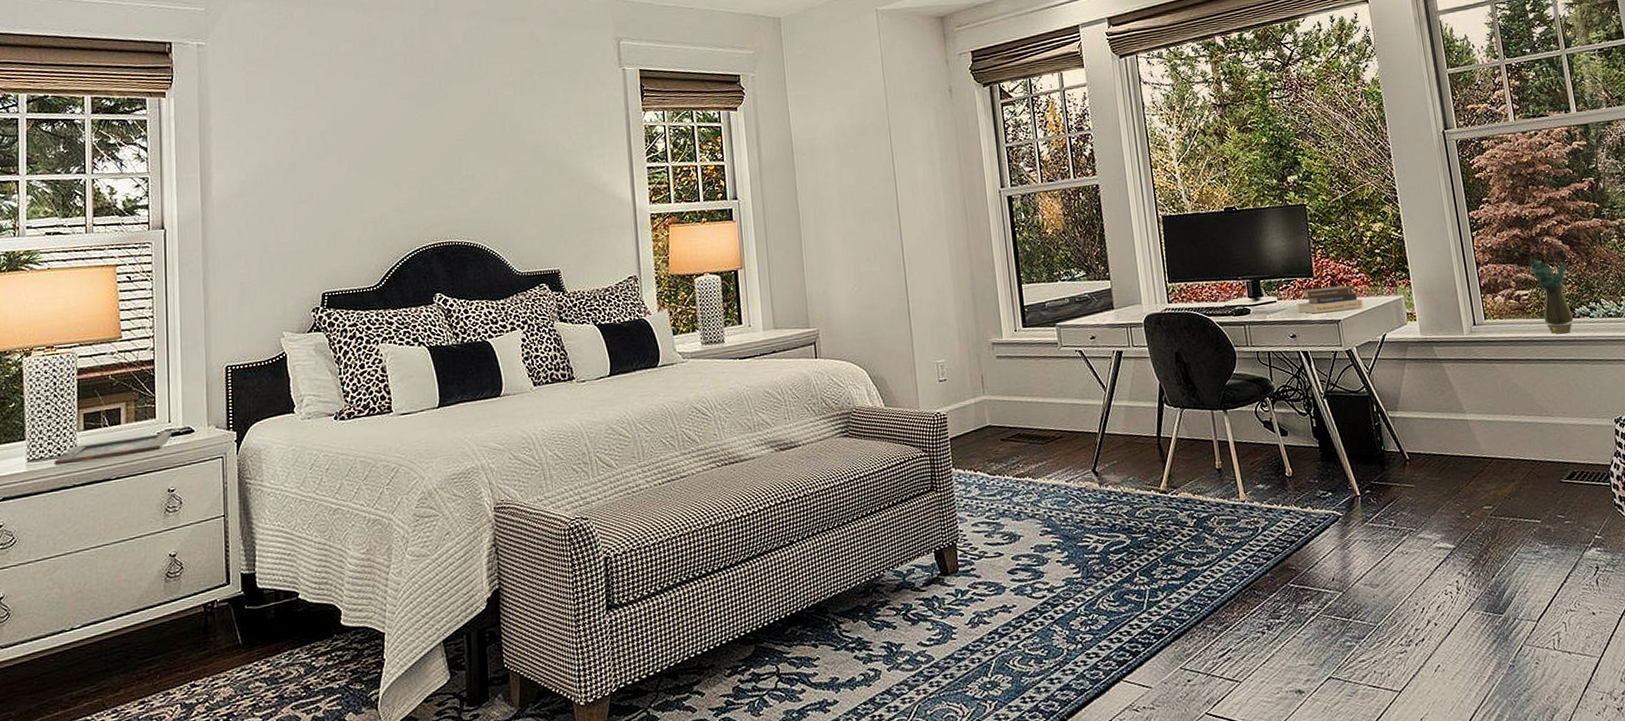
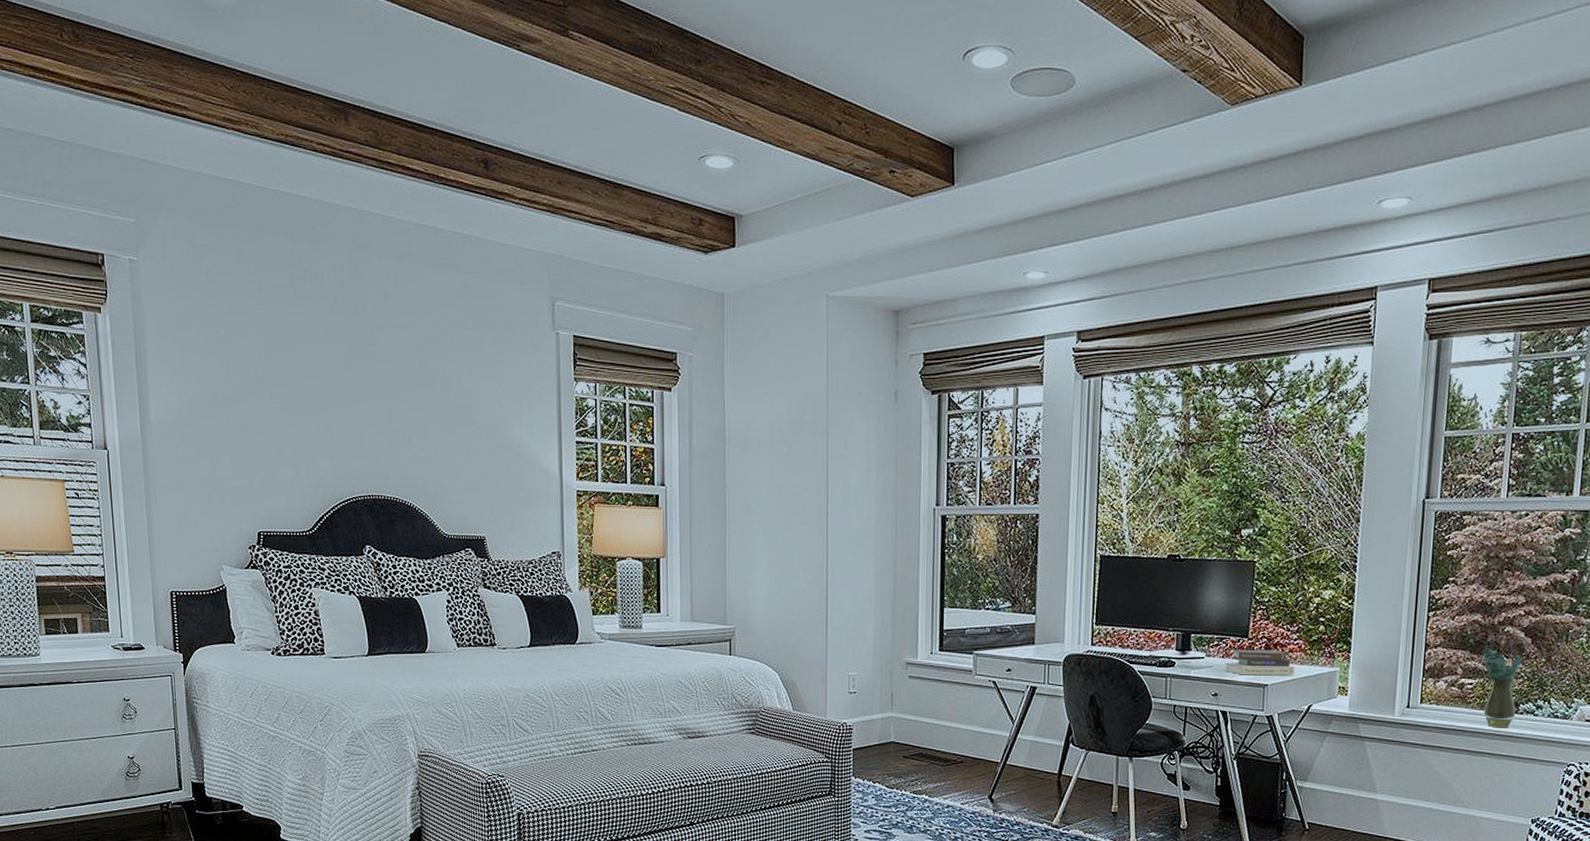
decorative tray: present [54,432,173,466] -> none [21,646,125,664]

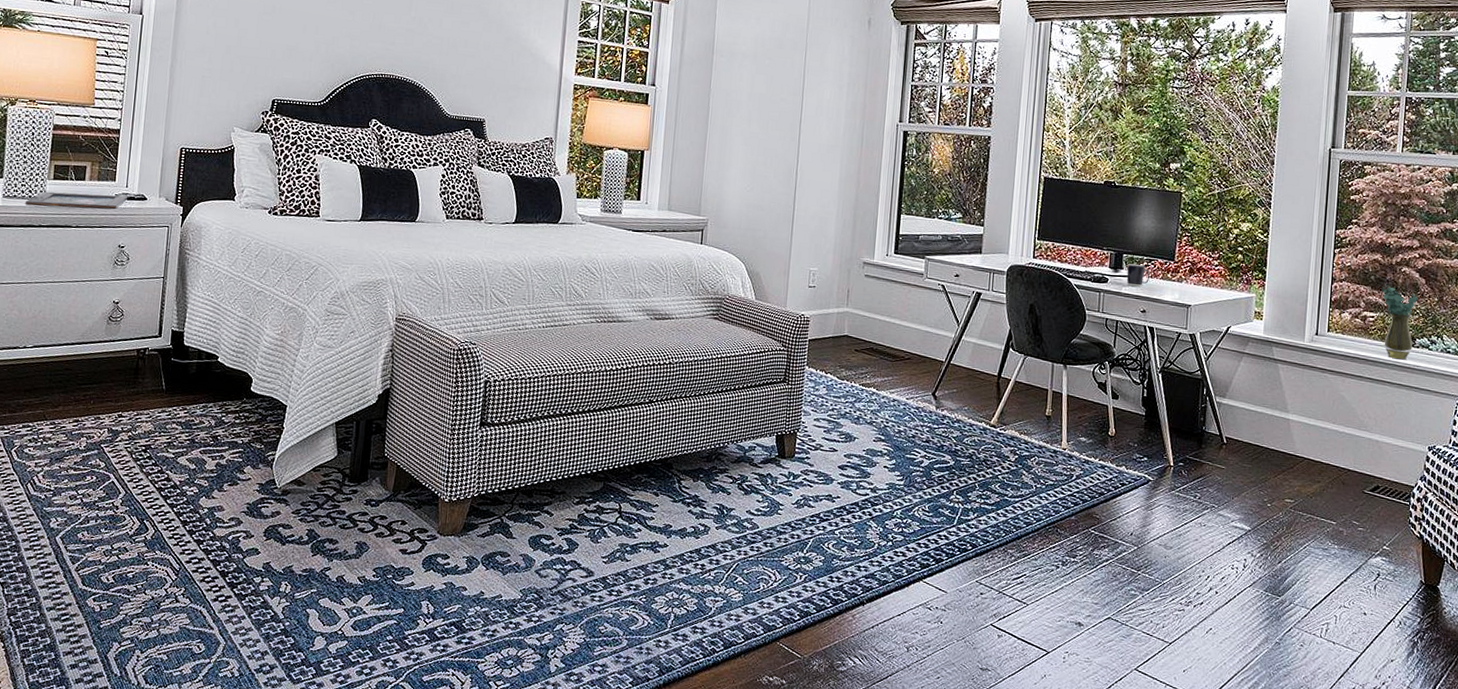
decorative tray: none [21,646,125,664] -> present [25,191,129,210]
mug: none [1195,644,1221,668] -> present [1126,264,1150,287]
books: present [1224,649,1295,676] -> none [1152,270,1216,298]

